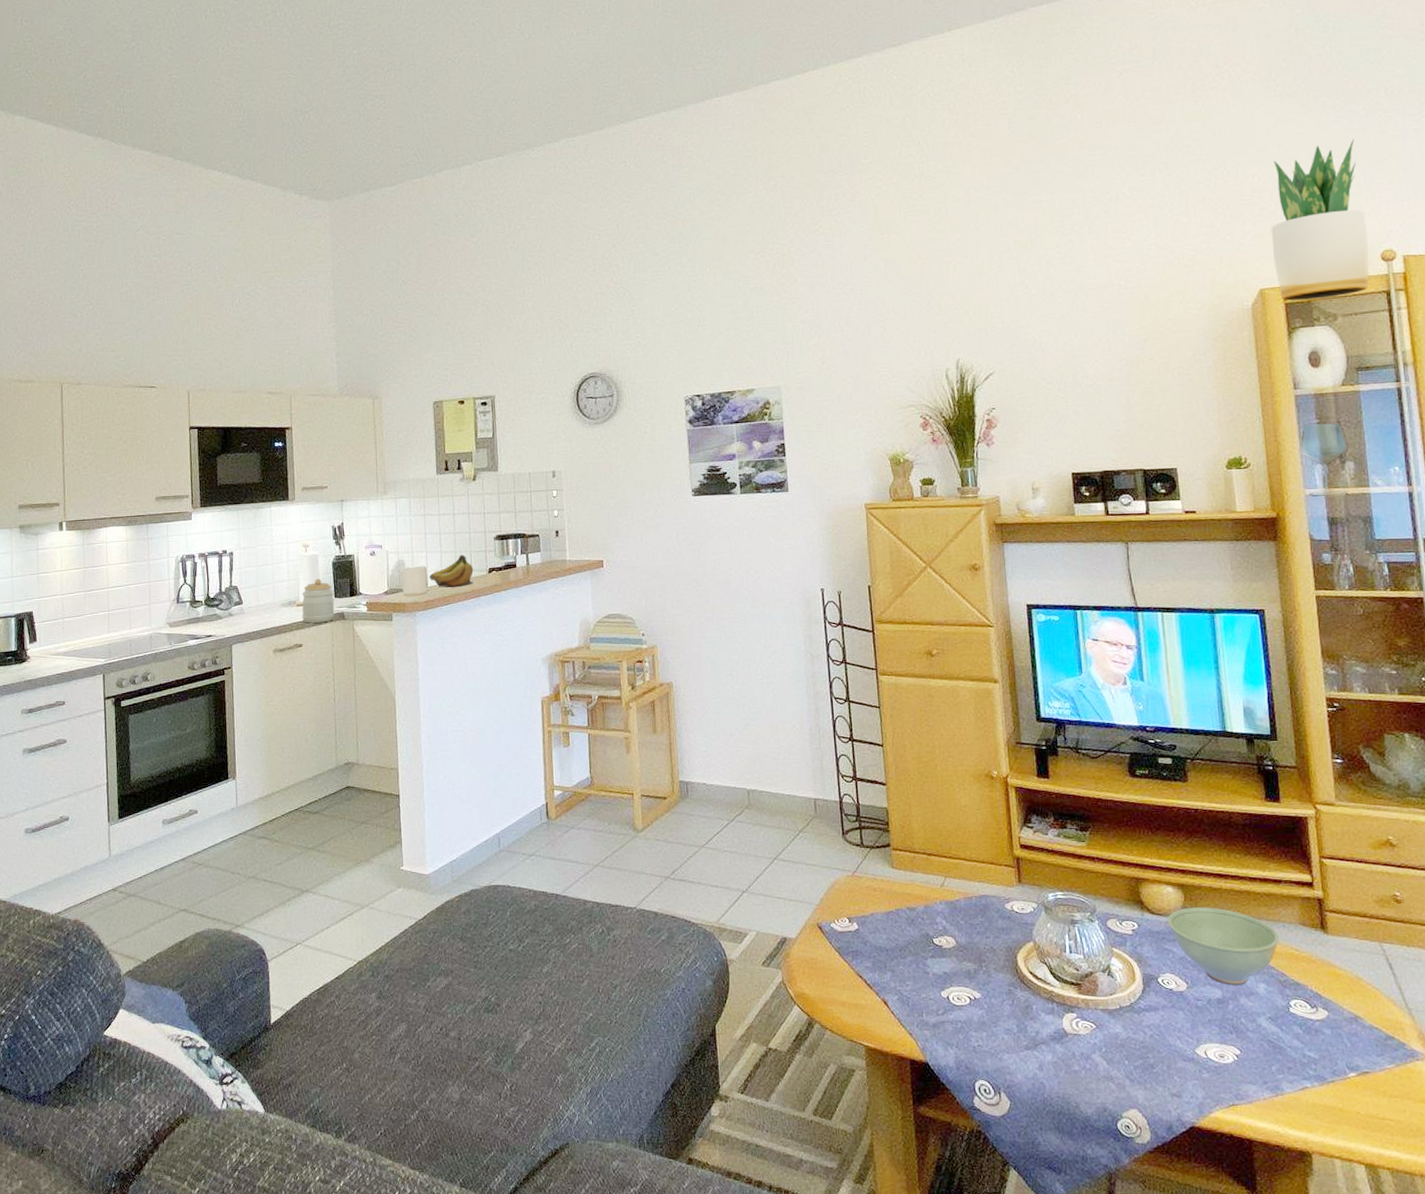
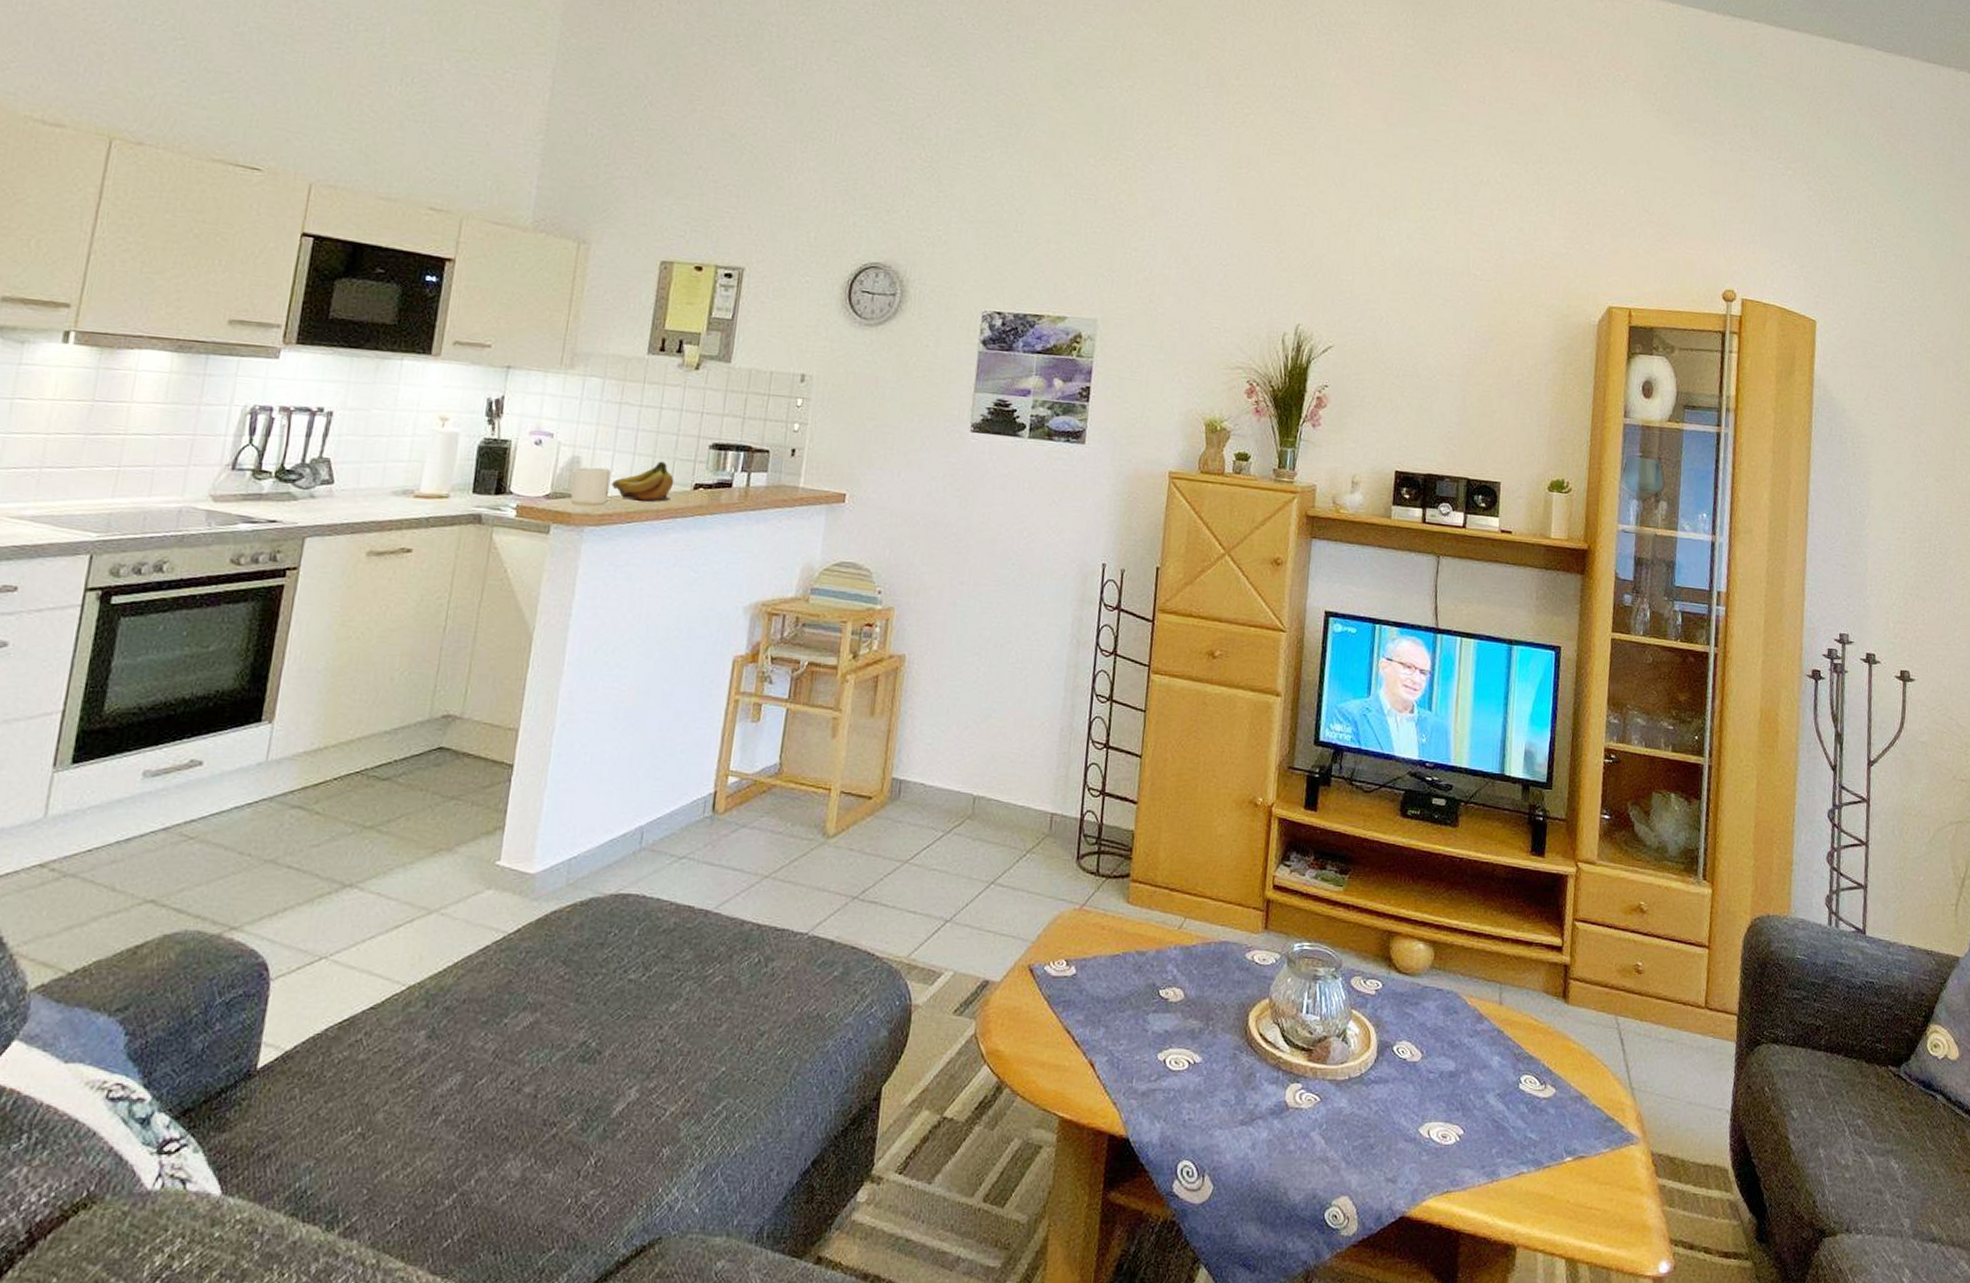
jar: present [302,578,335,623] -> none [419,464,474,525]
bowl: present [1167,907,1279,986] -> none [1413,968,1521,1057]
planter: present [1271,139,1369,301] -> none [1625,170,1716,329]

